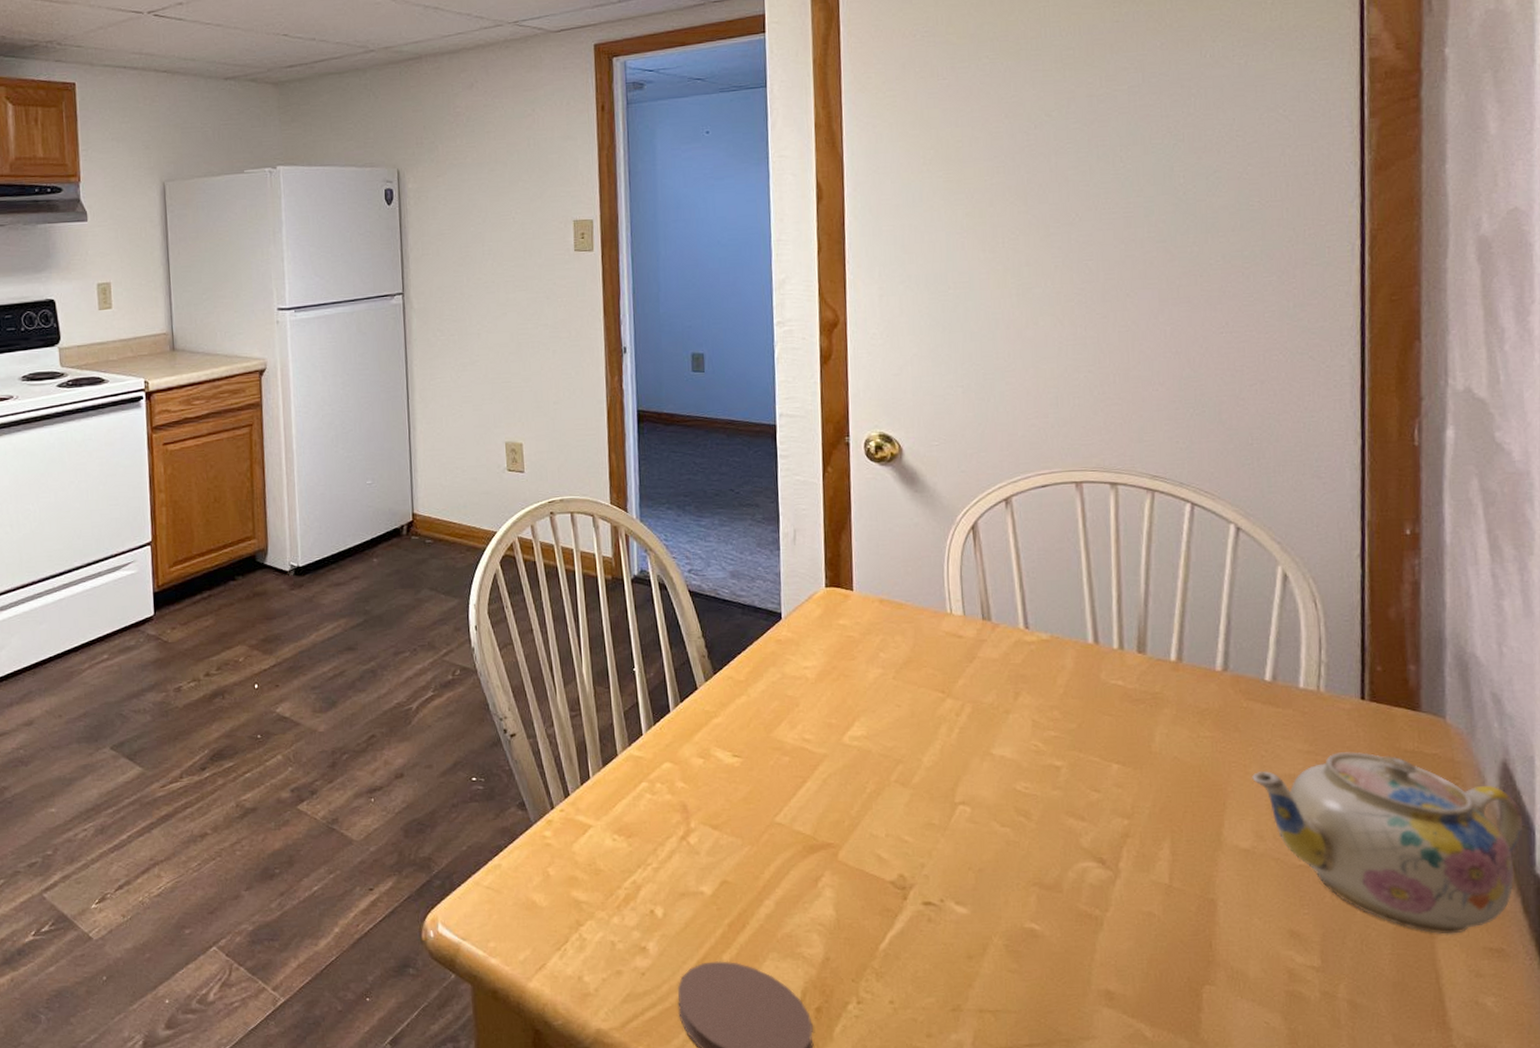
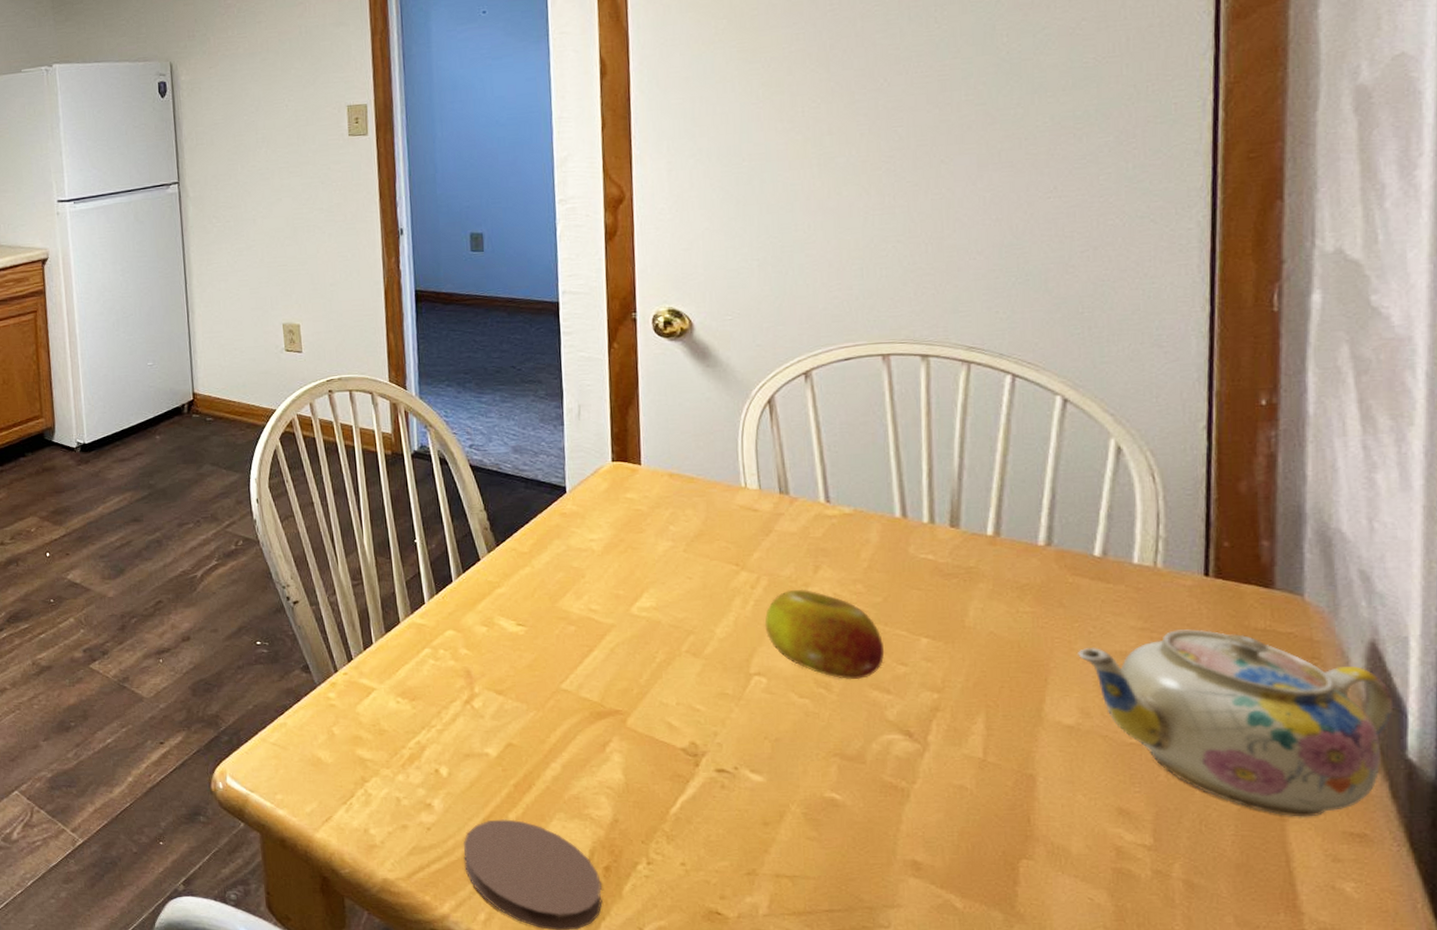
fruit: none [968,716,1080,808] -> present [764,589,885,680]

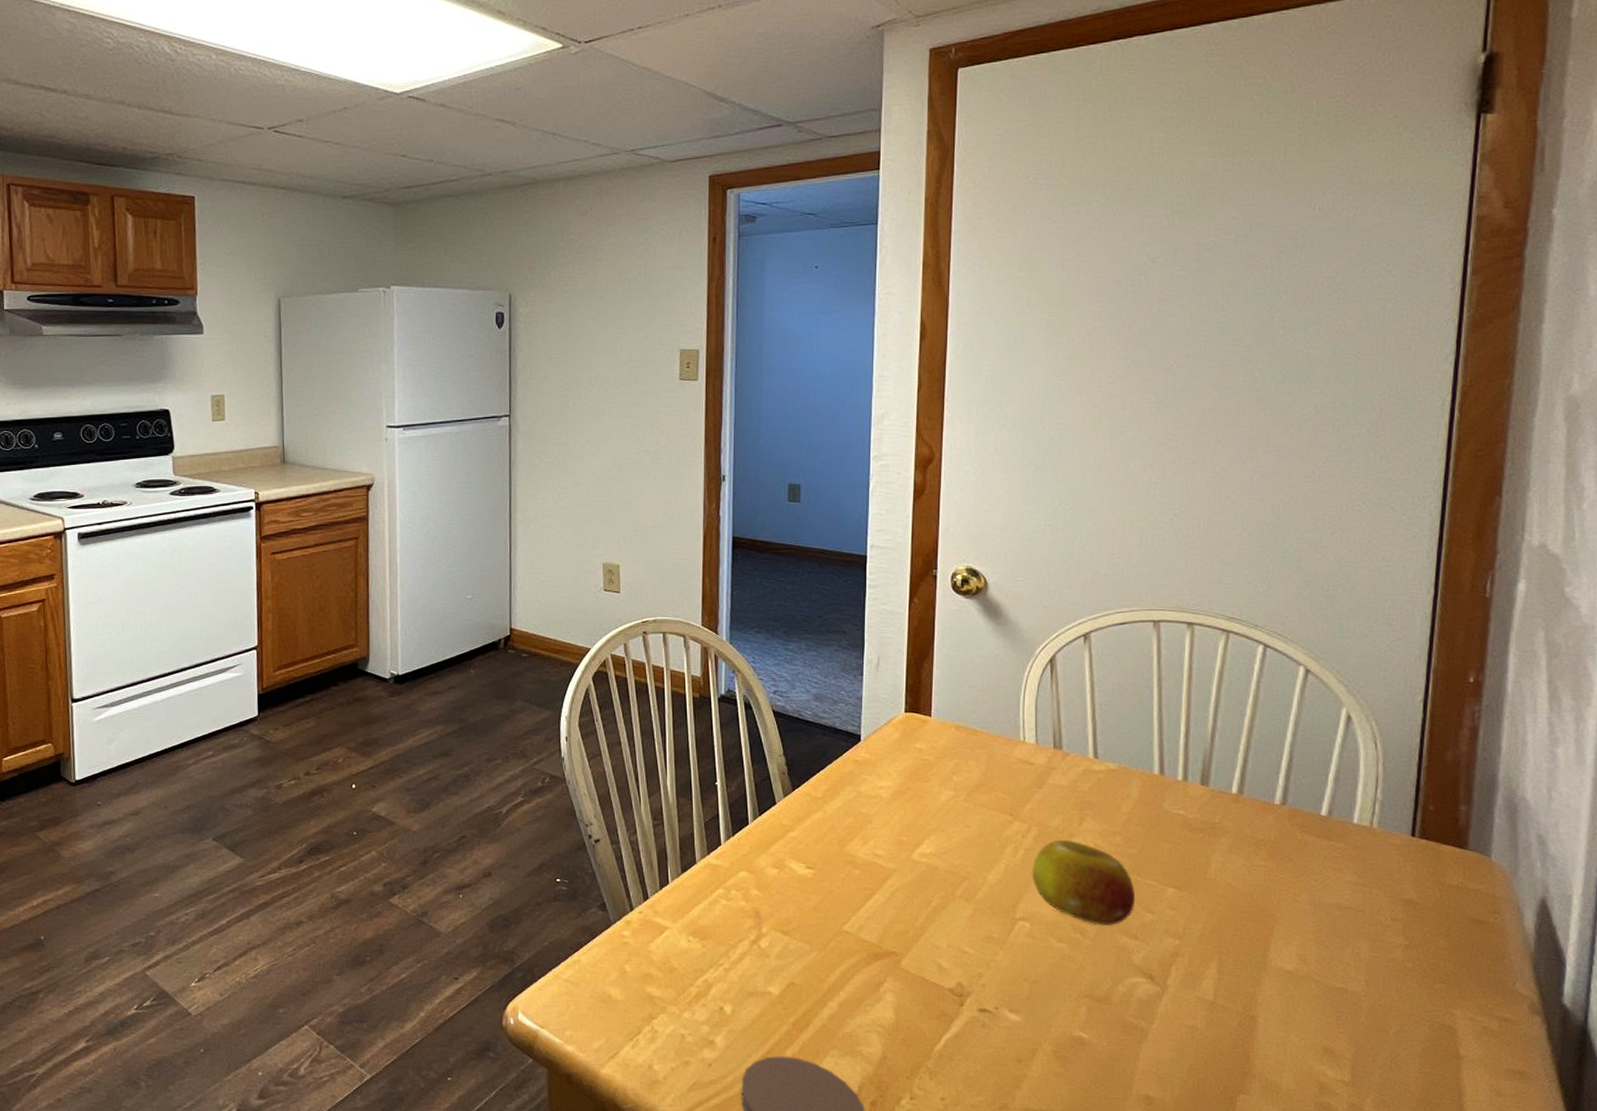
teapot: present [1078,629,1394,817] -> none [1301,885,1556,1056]

